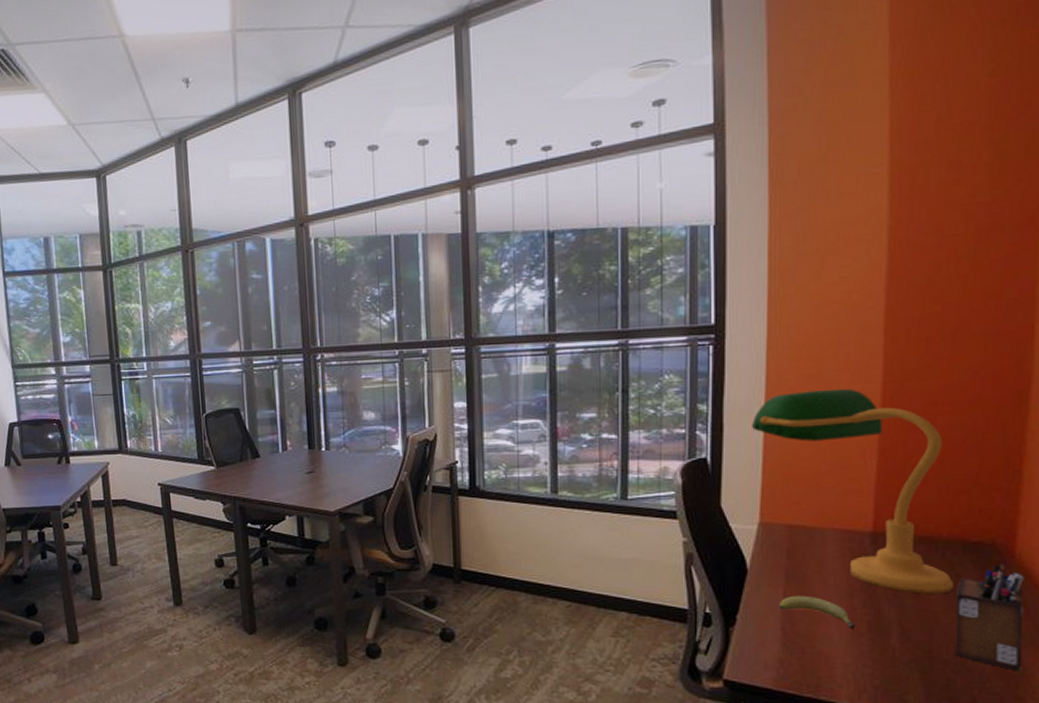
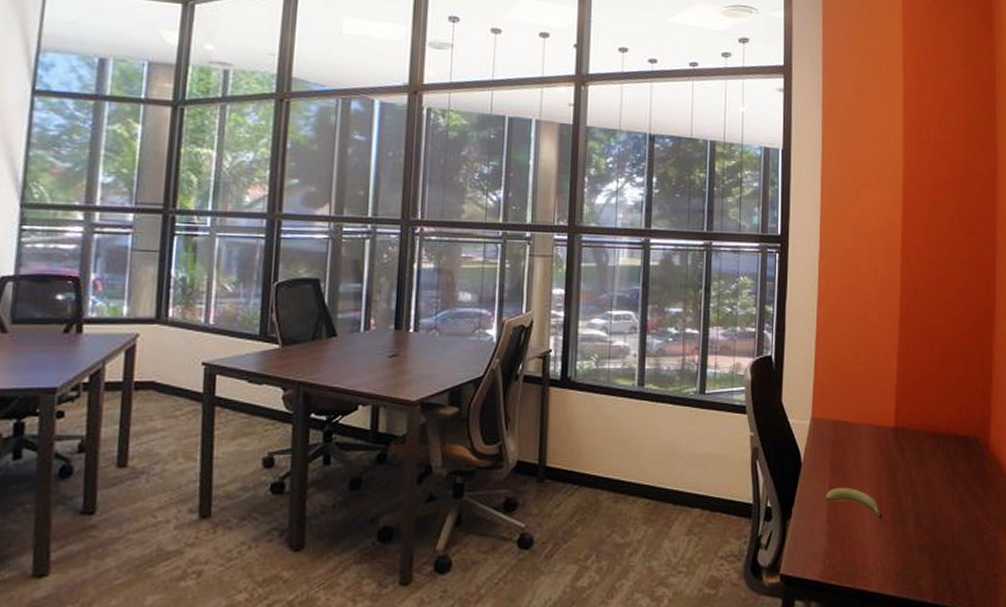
desk lamp: present [752,388,954,594] -> none [807,299,950,484]
desk organizer: present [954,563,1024,671] -> none [952,455,997,551]

